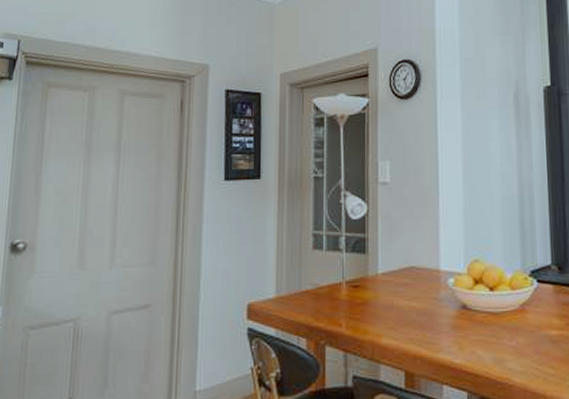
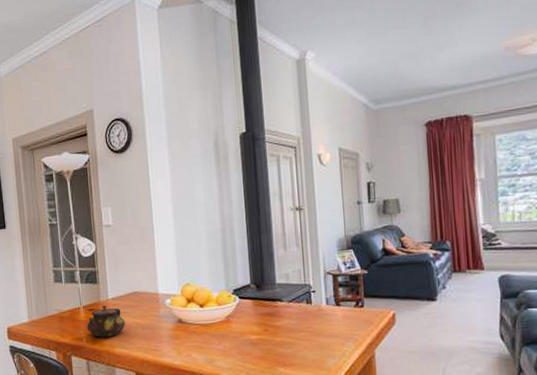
teapot: none [348,281,397,323] -> present [86,305,125,338]

